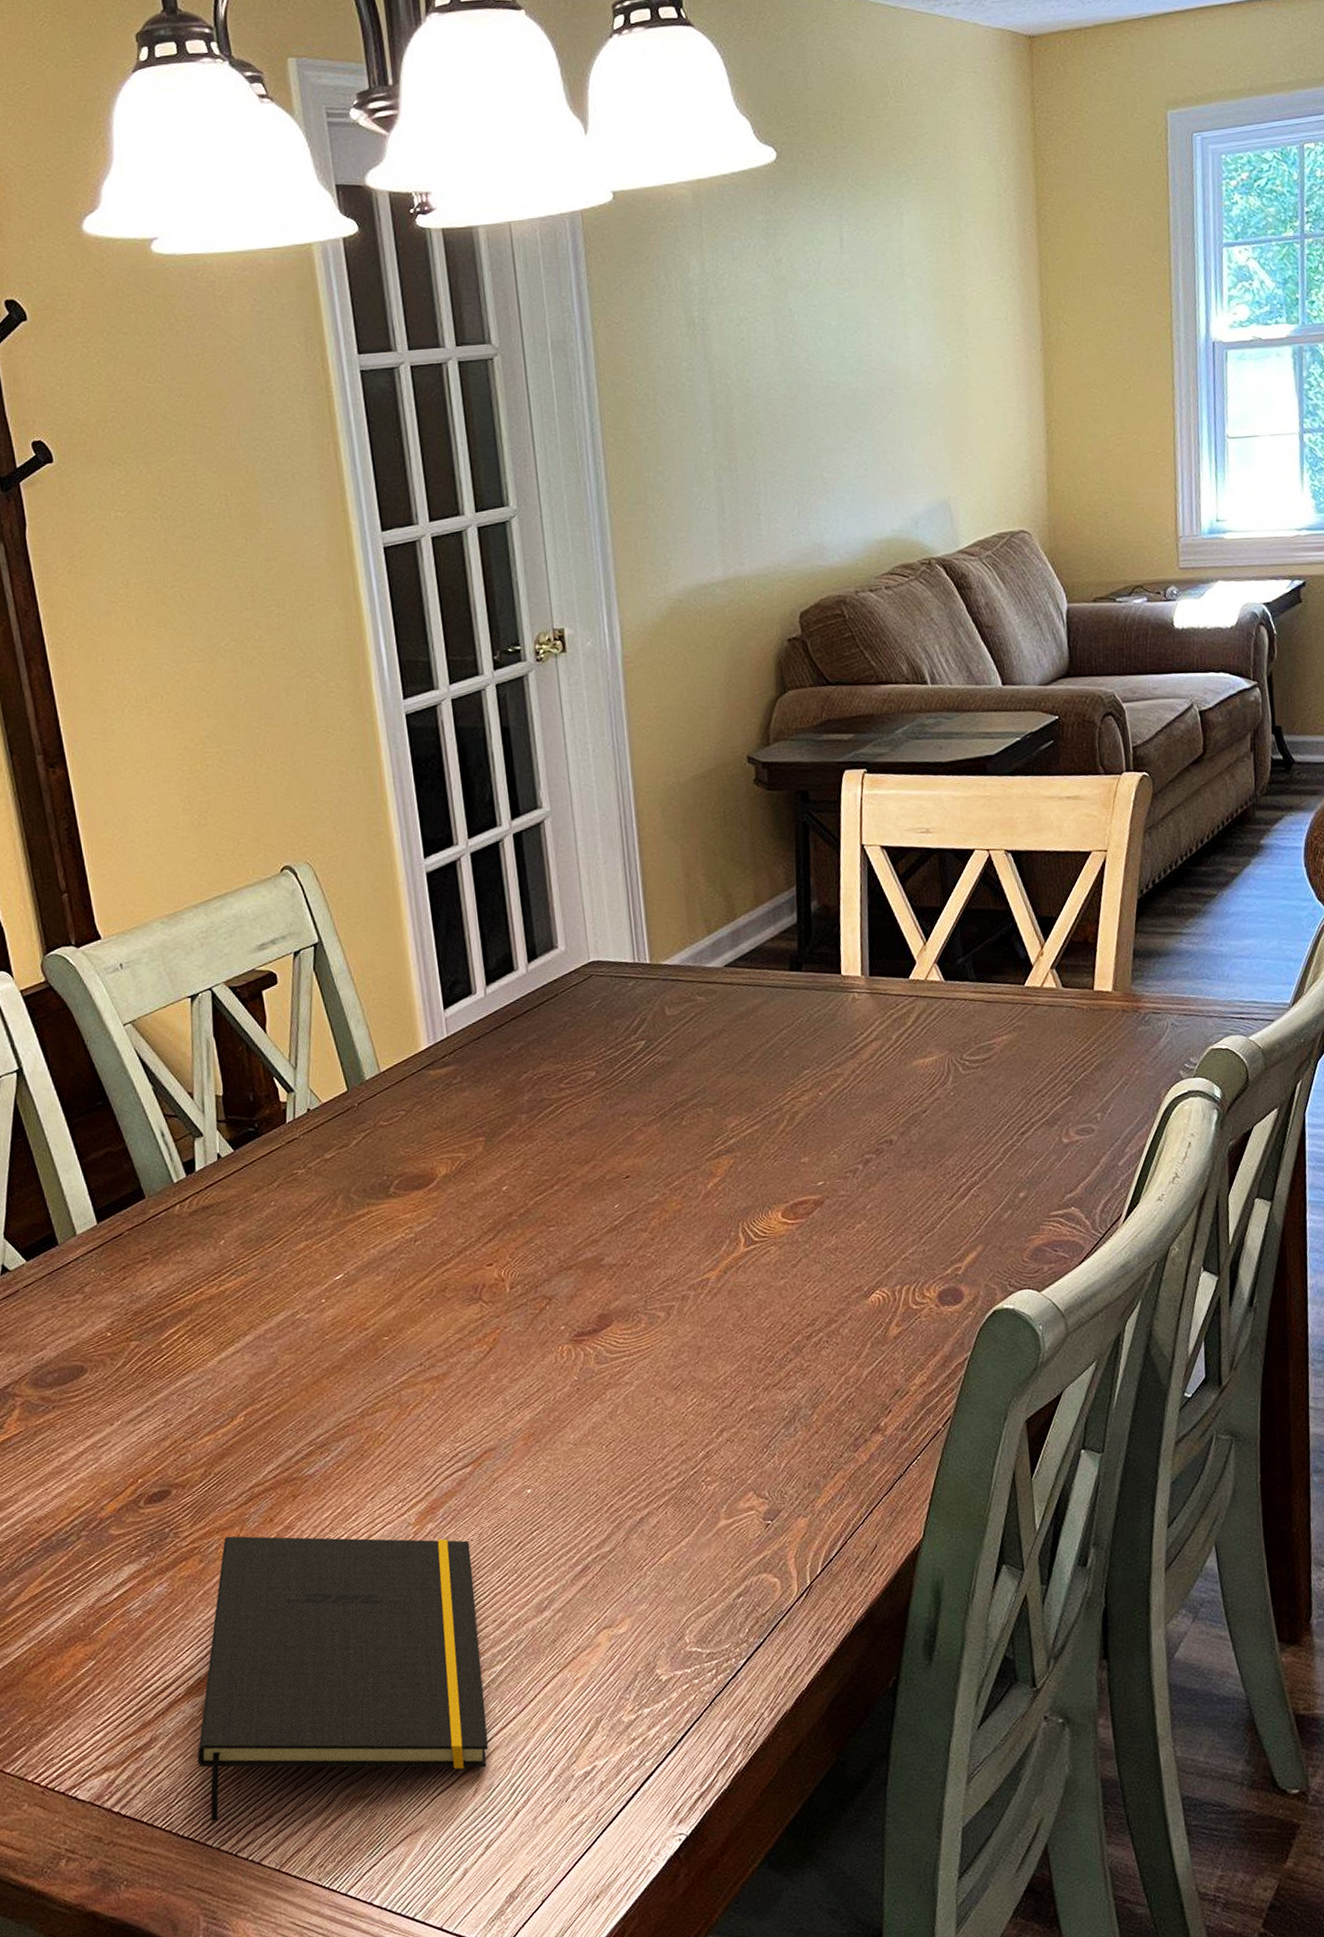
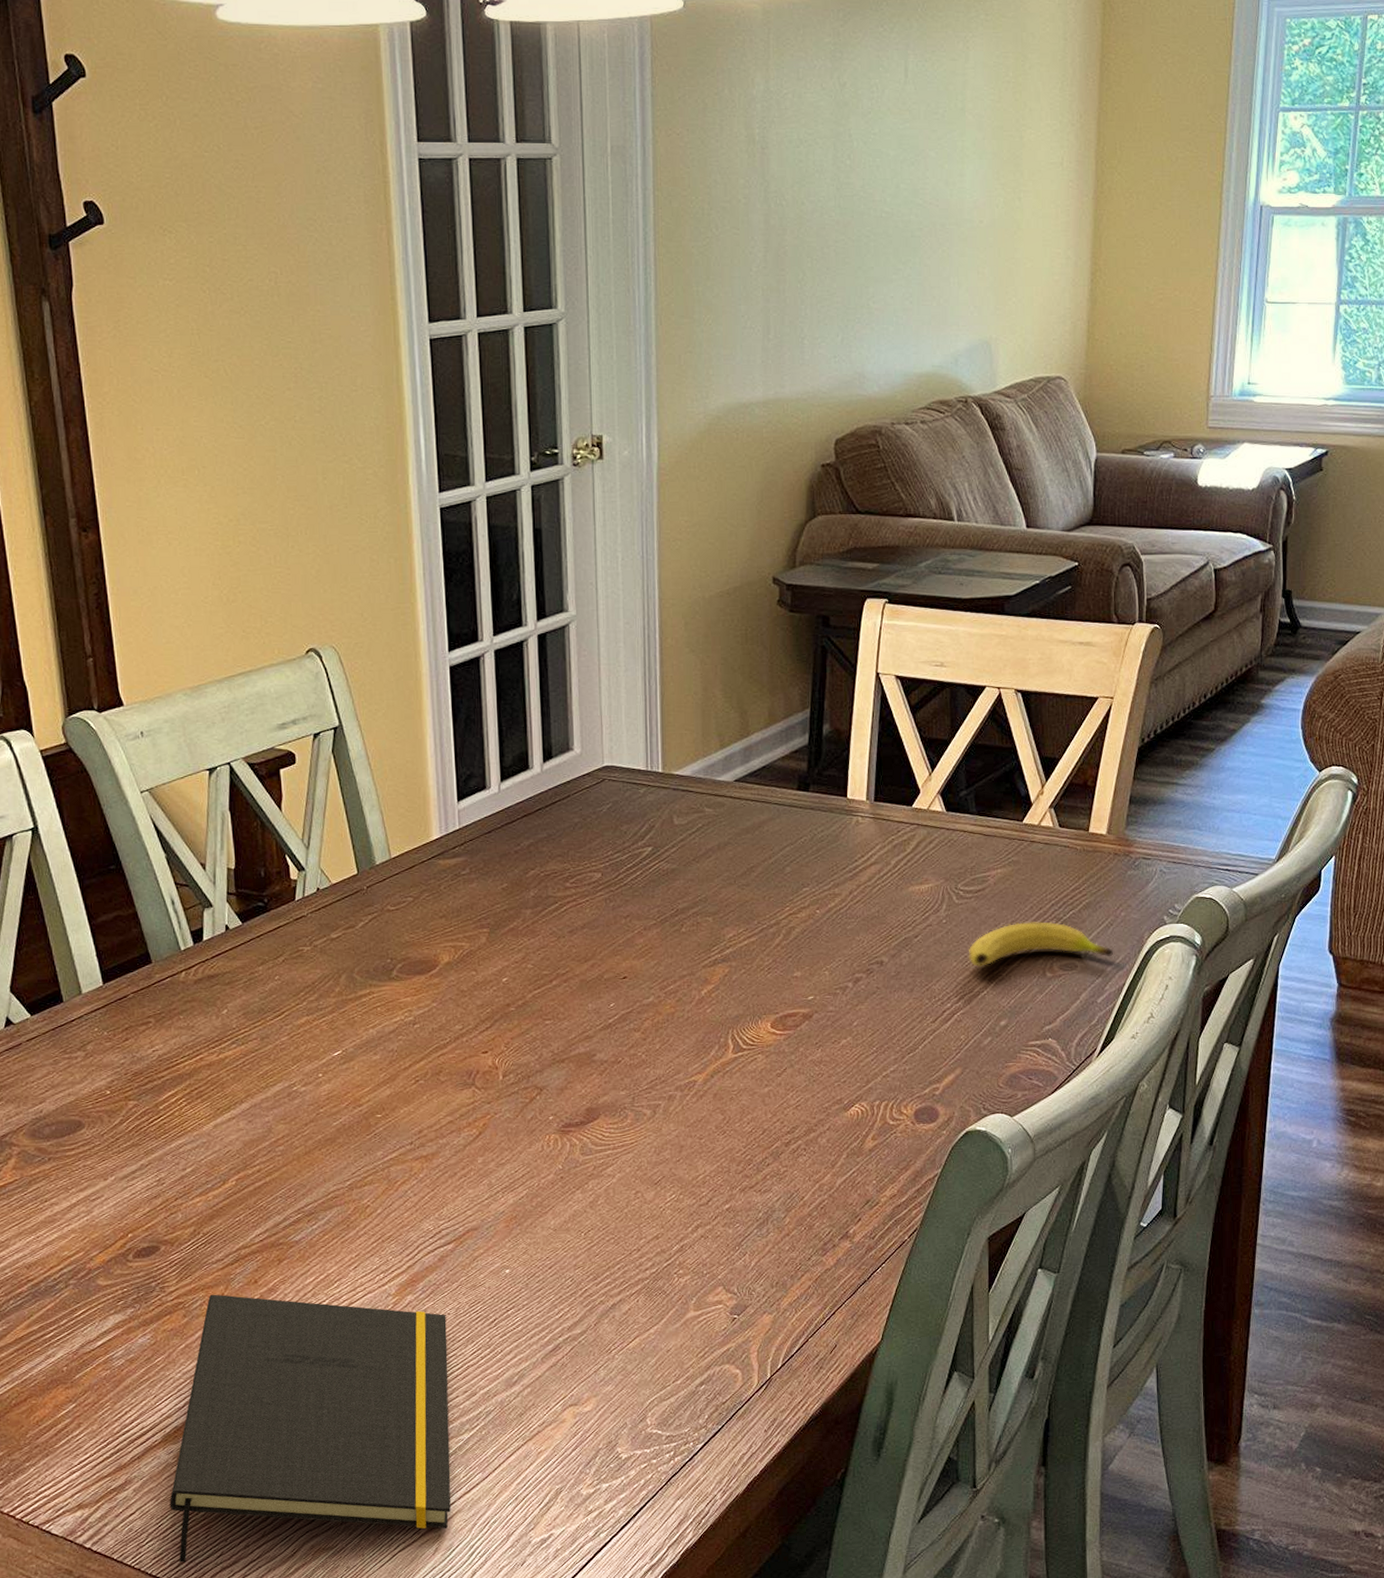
fruit: none [980,1085,1131,1139] -> present [969,921,1114,968]

